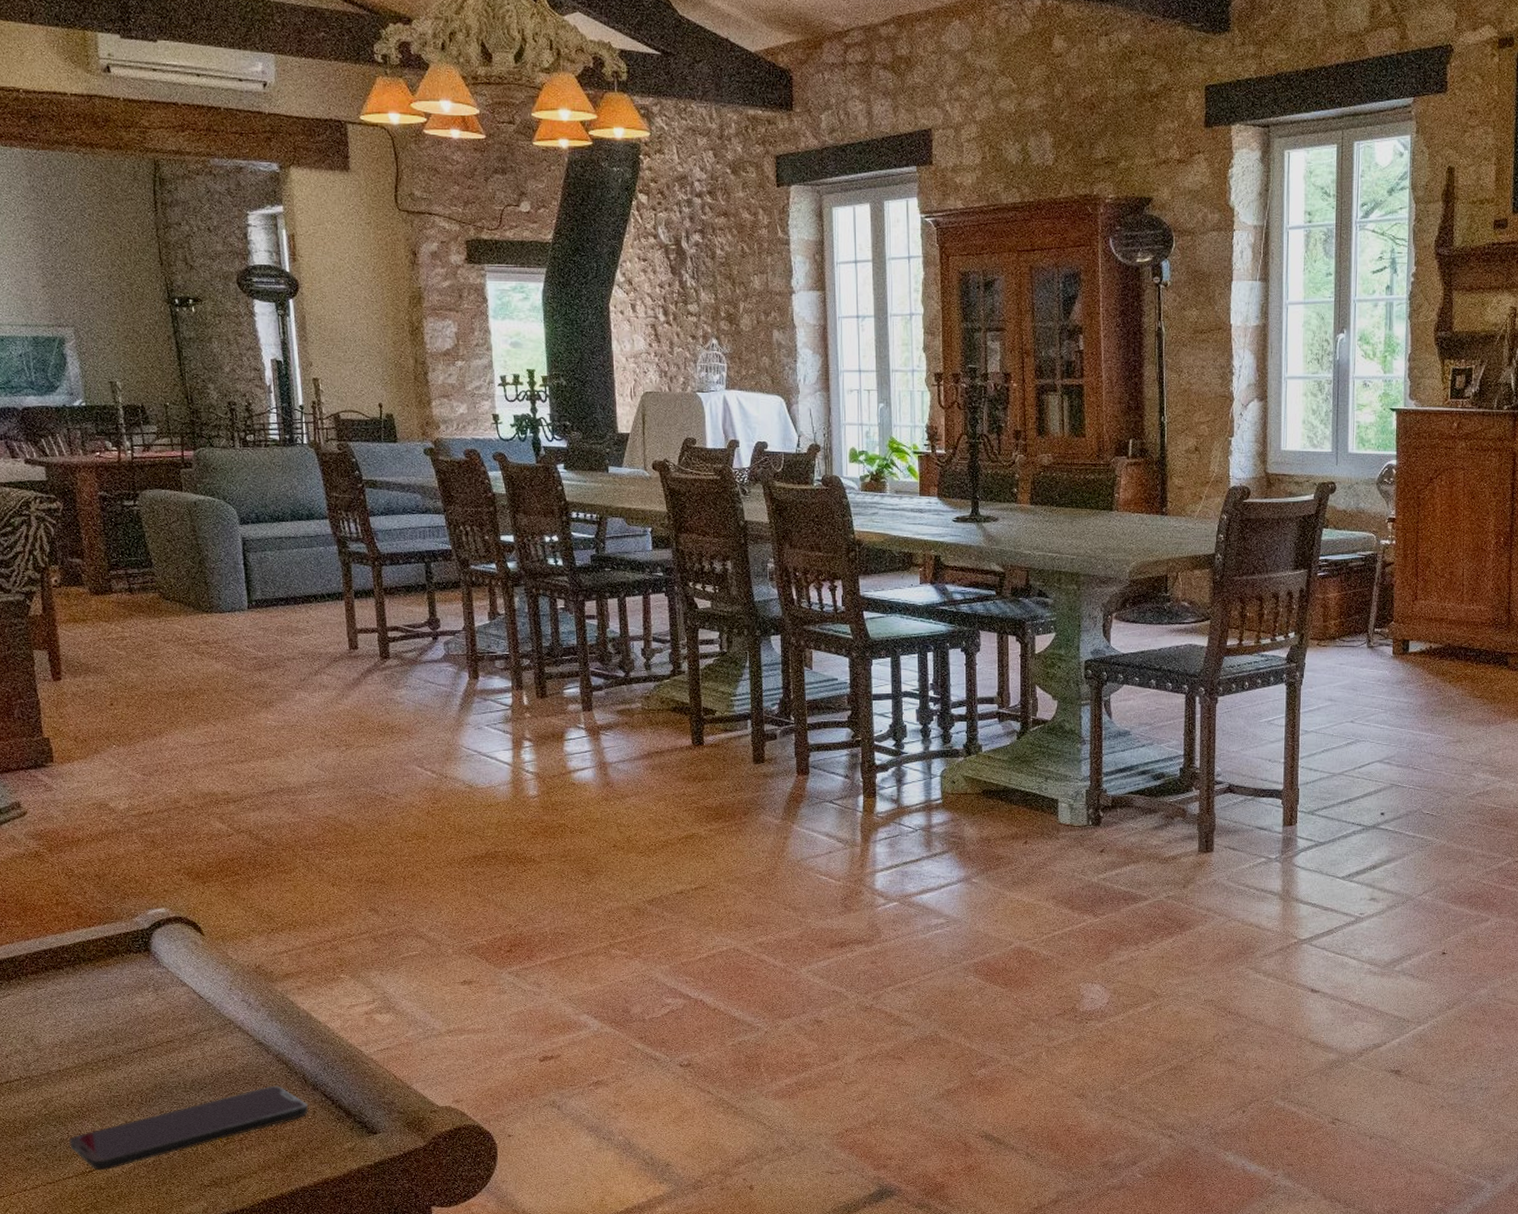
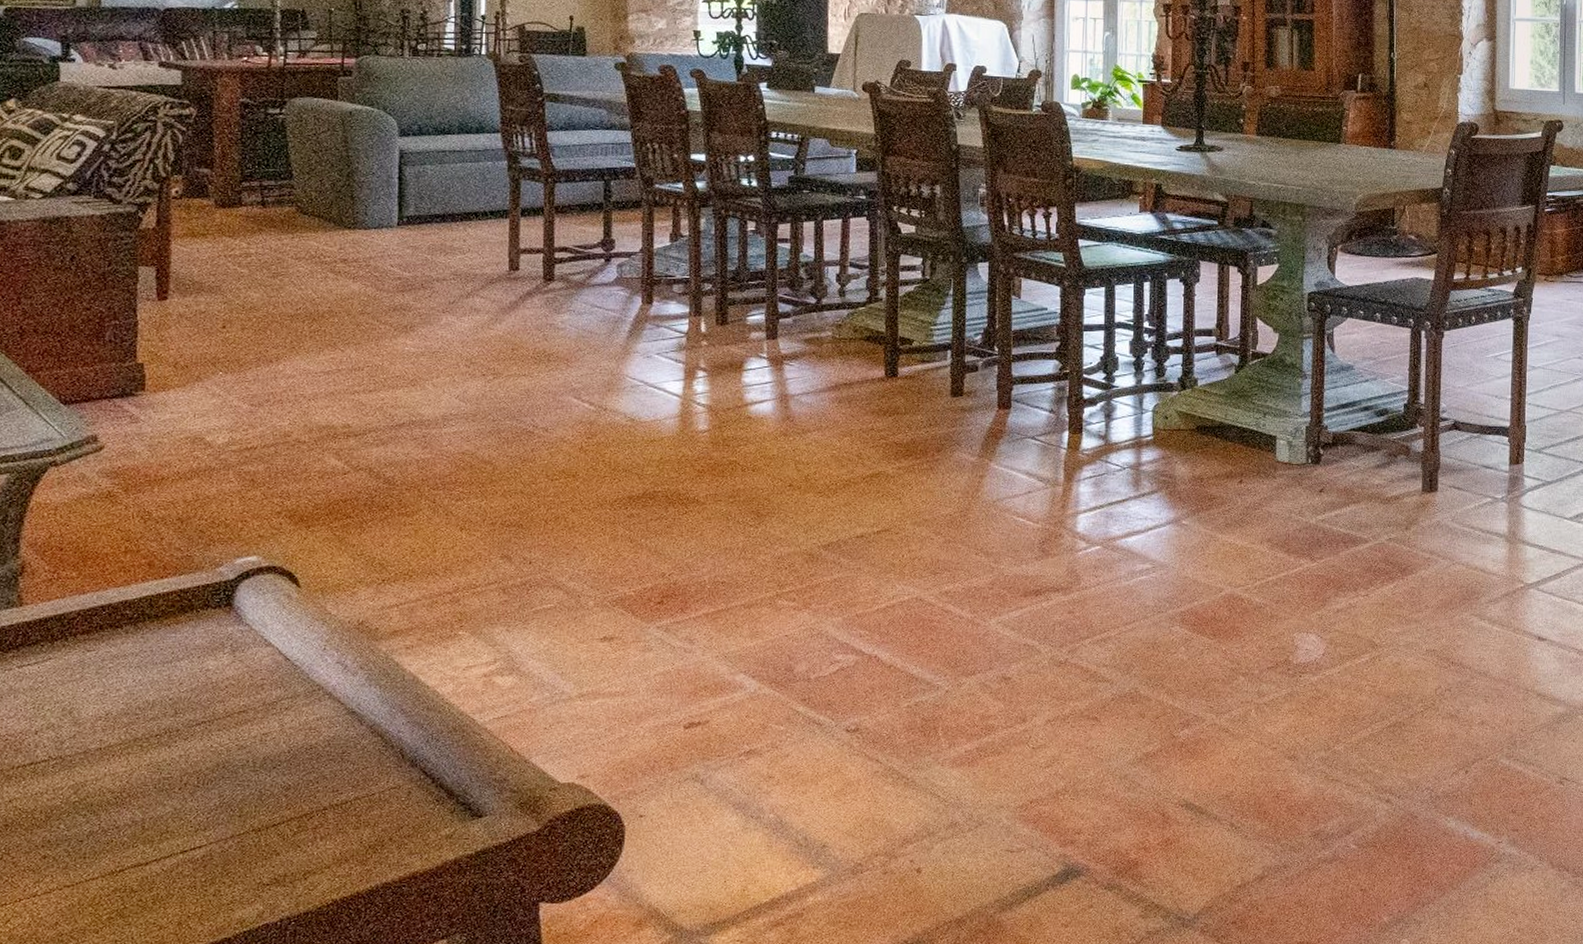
smartphone: present [69,1085,309,1171] -> none [99,762,404,869]

